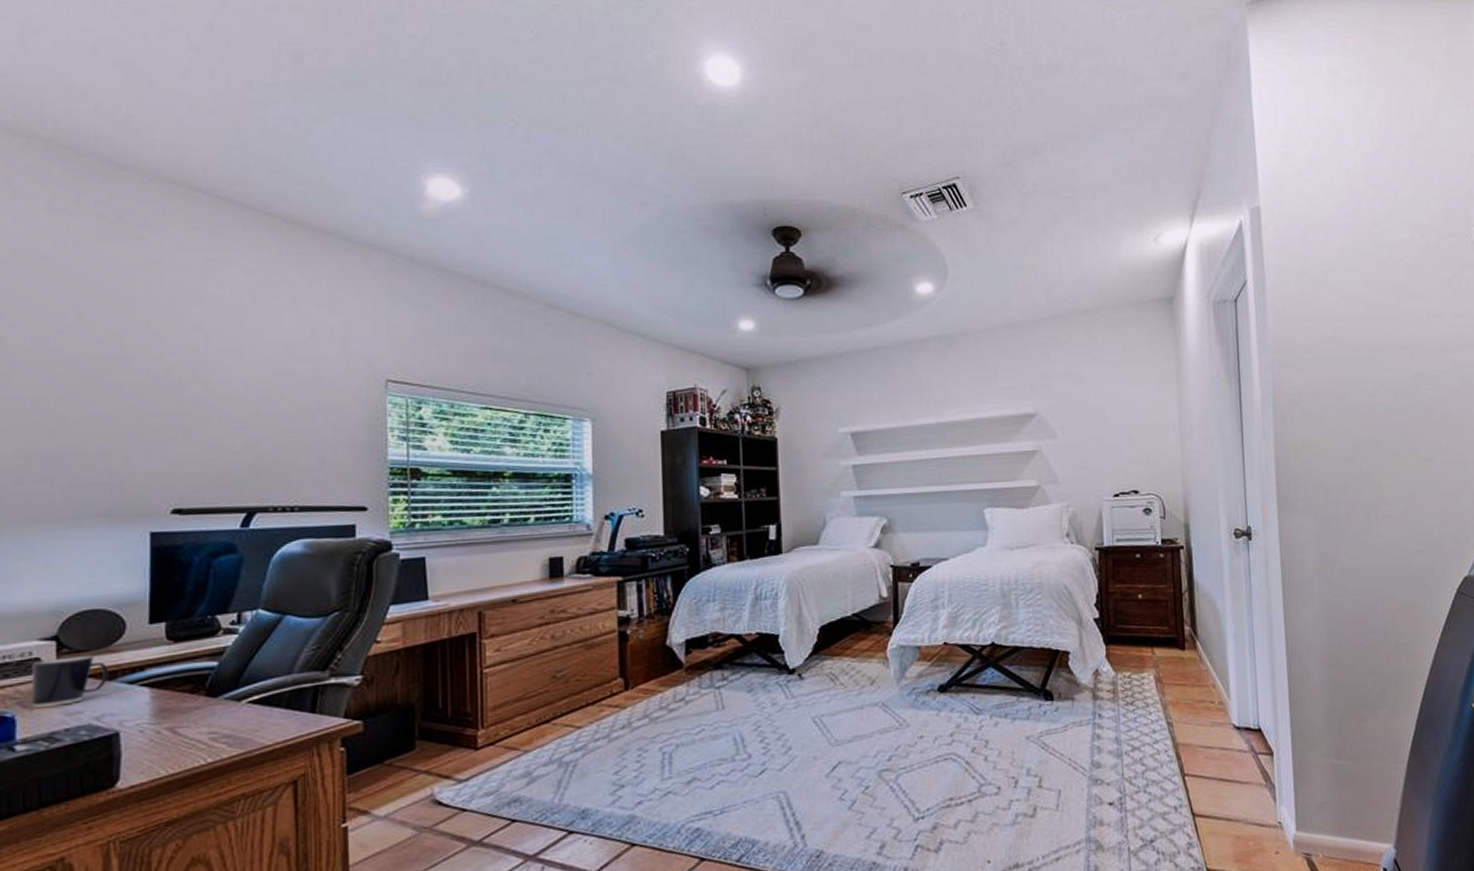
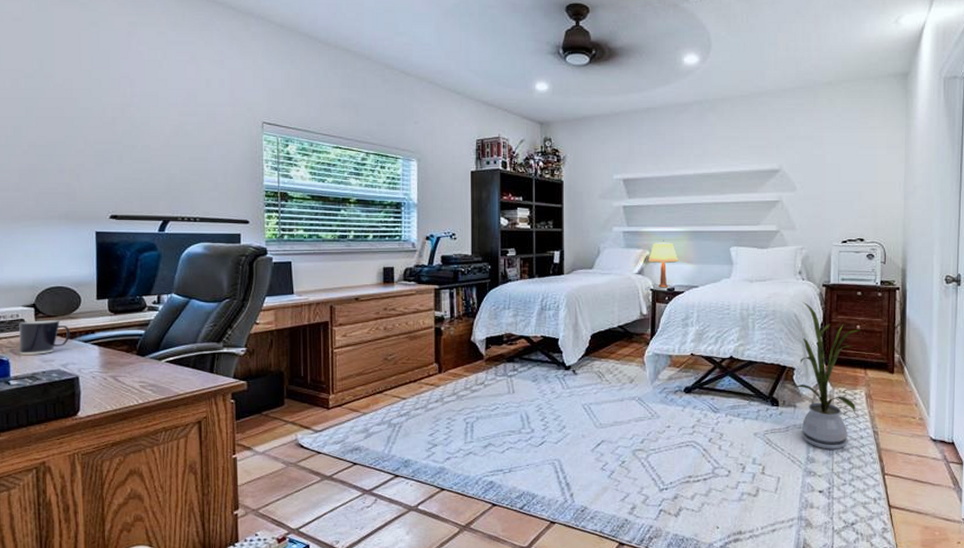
table lamp: none [886,505,923,563] -> present [648,241,679,288]
house plant: none [1070,570,1144,750] -> present [793,302,861,449]

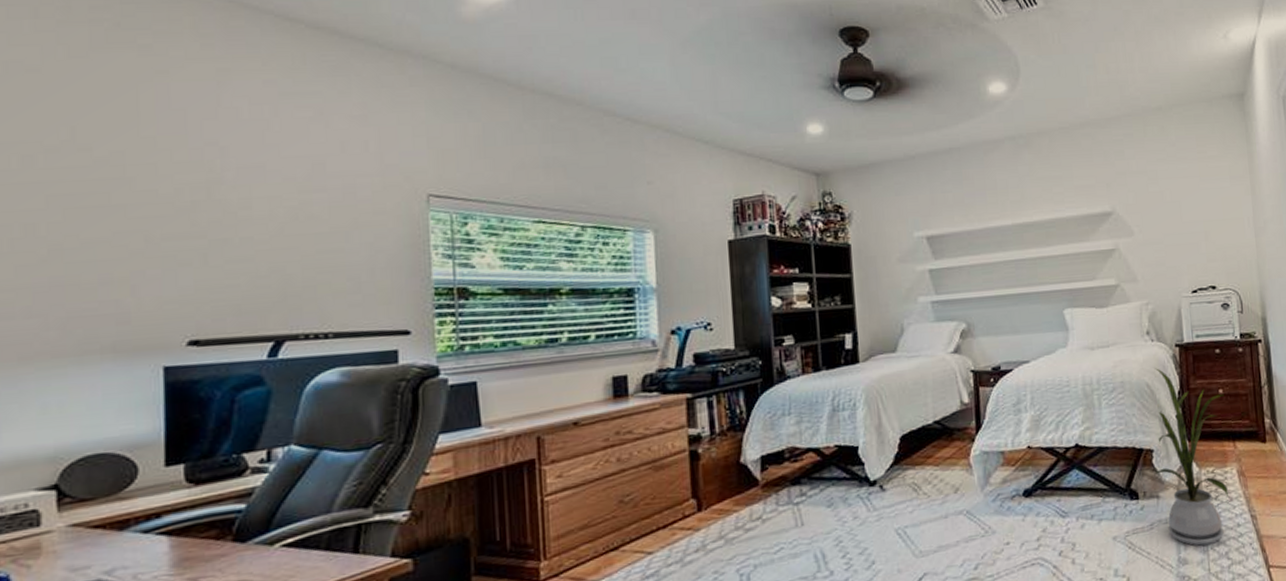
mug: present [19,320,71,356] -> none [28,504,120,566]
table lamp: present [648,241,679,288] -> none [965,309,1003,368]

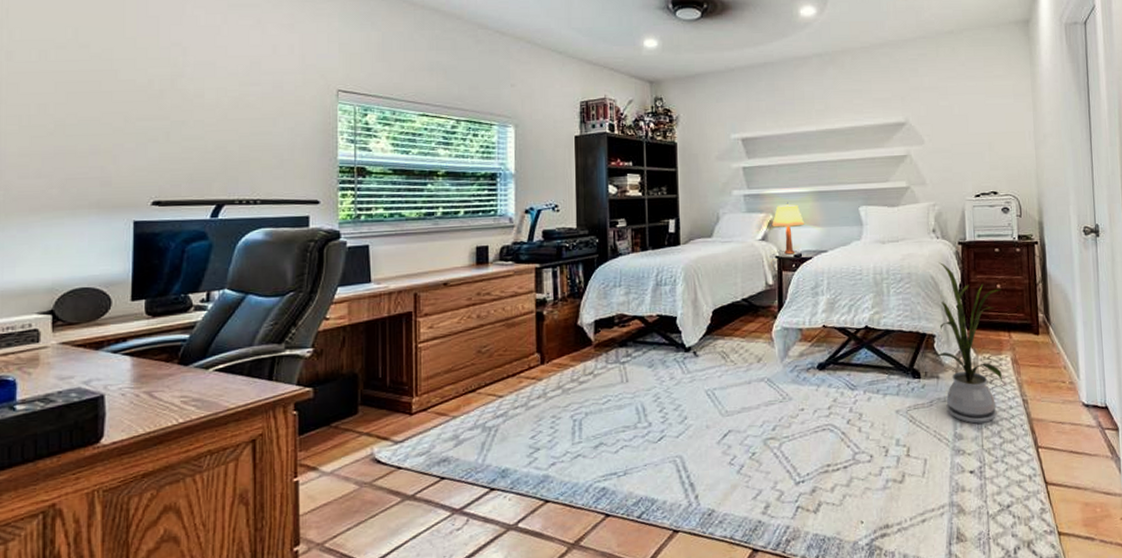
table lamp: none [965,309,1003,368] -> present [772,203,805,255]

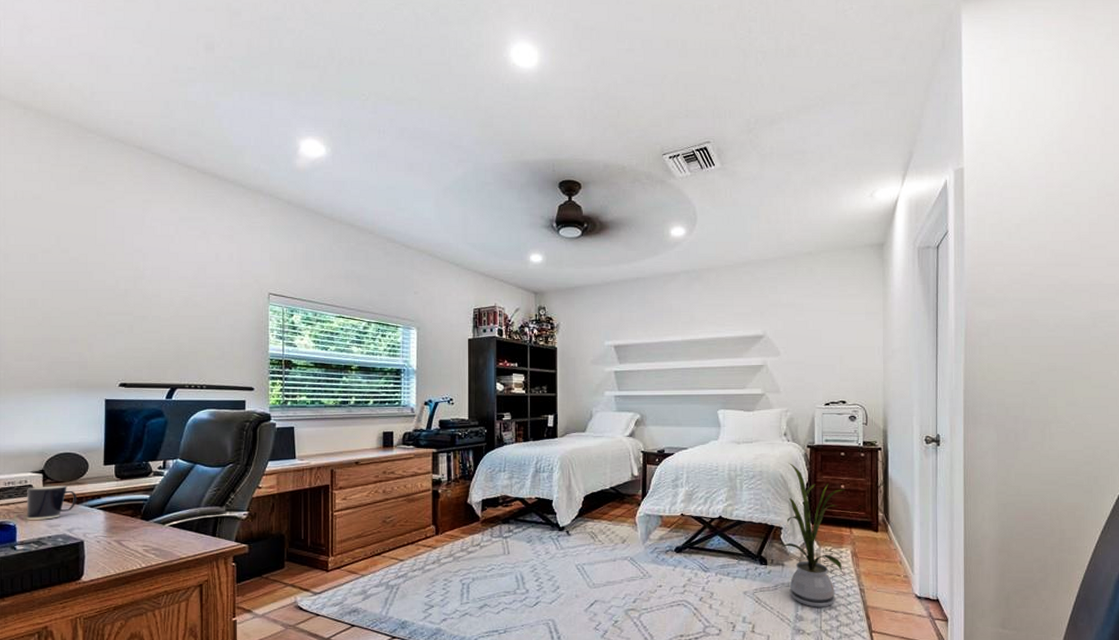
mug: none [31,328,97,374] -> present [27,485,78,521]
table lamp: present [772,203,805,255] -> none [639,404,669,450]

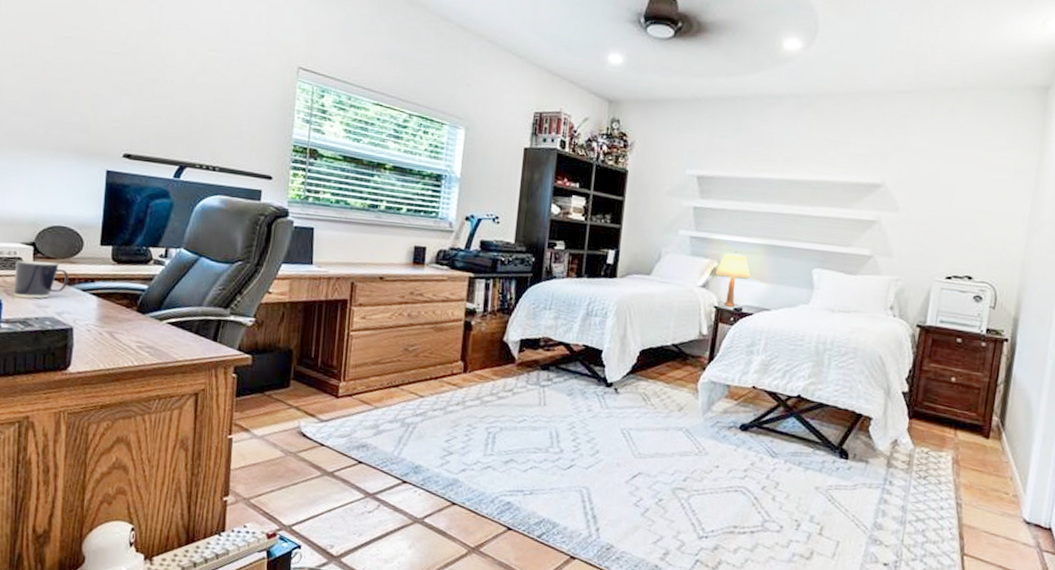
table lamp: none [639,404,669,450] -> present [715,252,751,307]
house plant: present [781,463,845,608] -> none [868,342,956,519]

